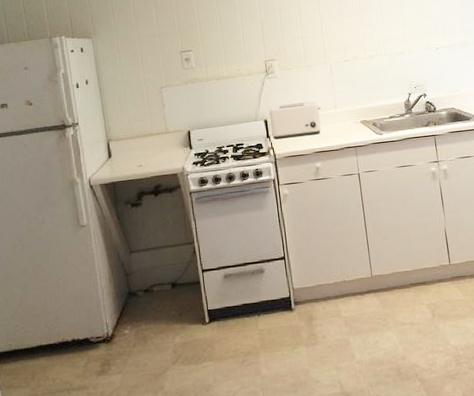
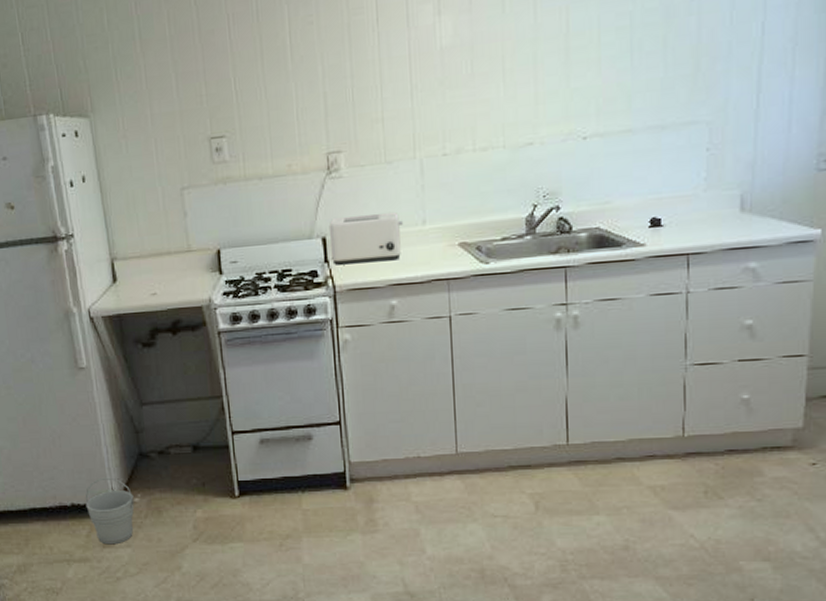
bucket: none [84,314,125,373] -> present [85,477,135,545]

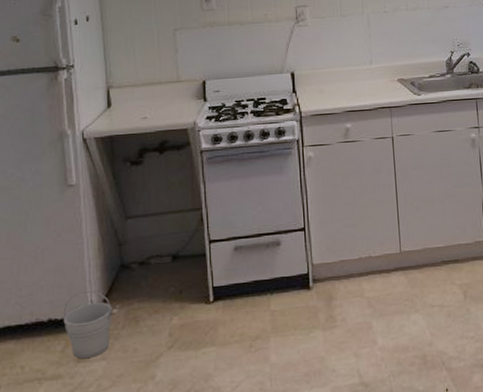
toaster: present [328,211,404,265] -> none [296,53,356,95]

